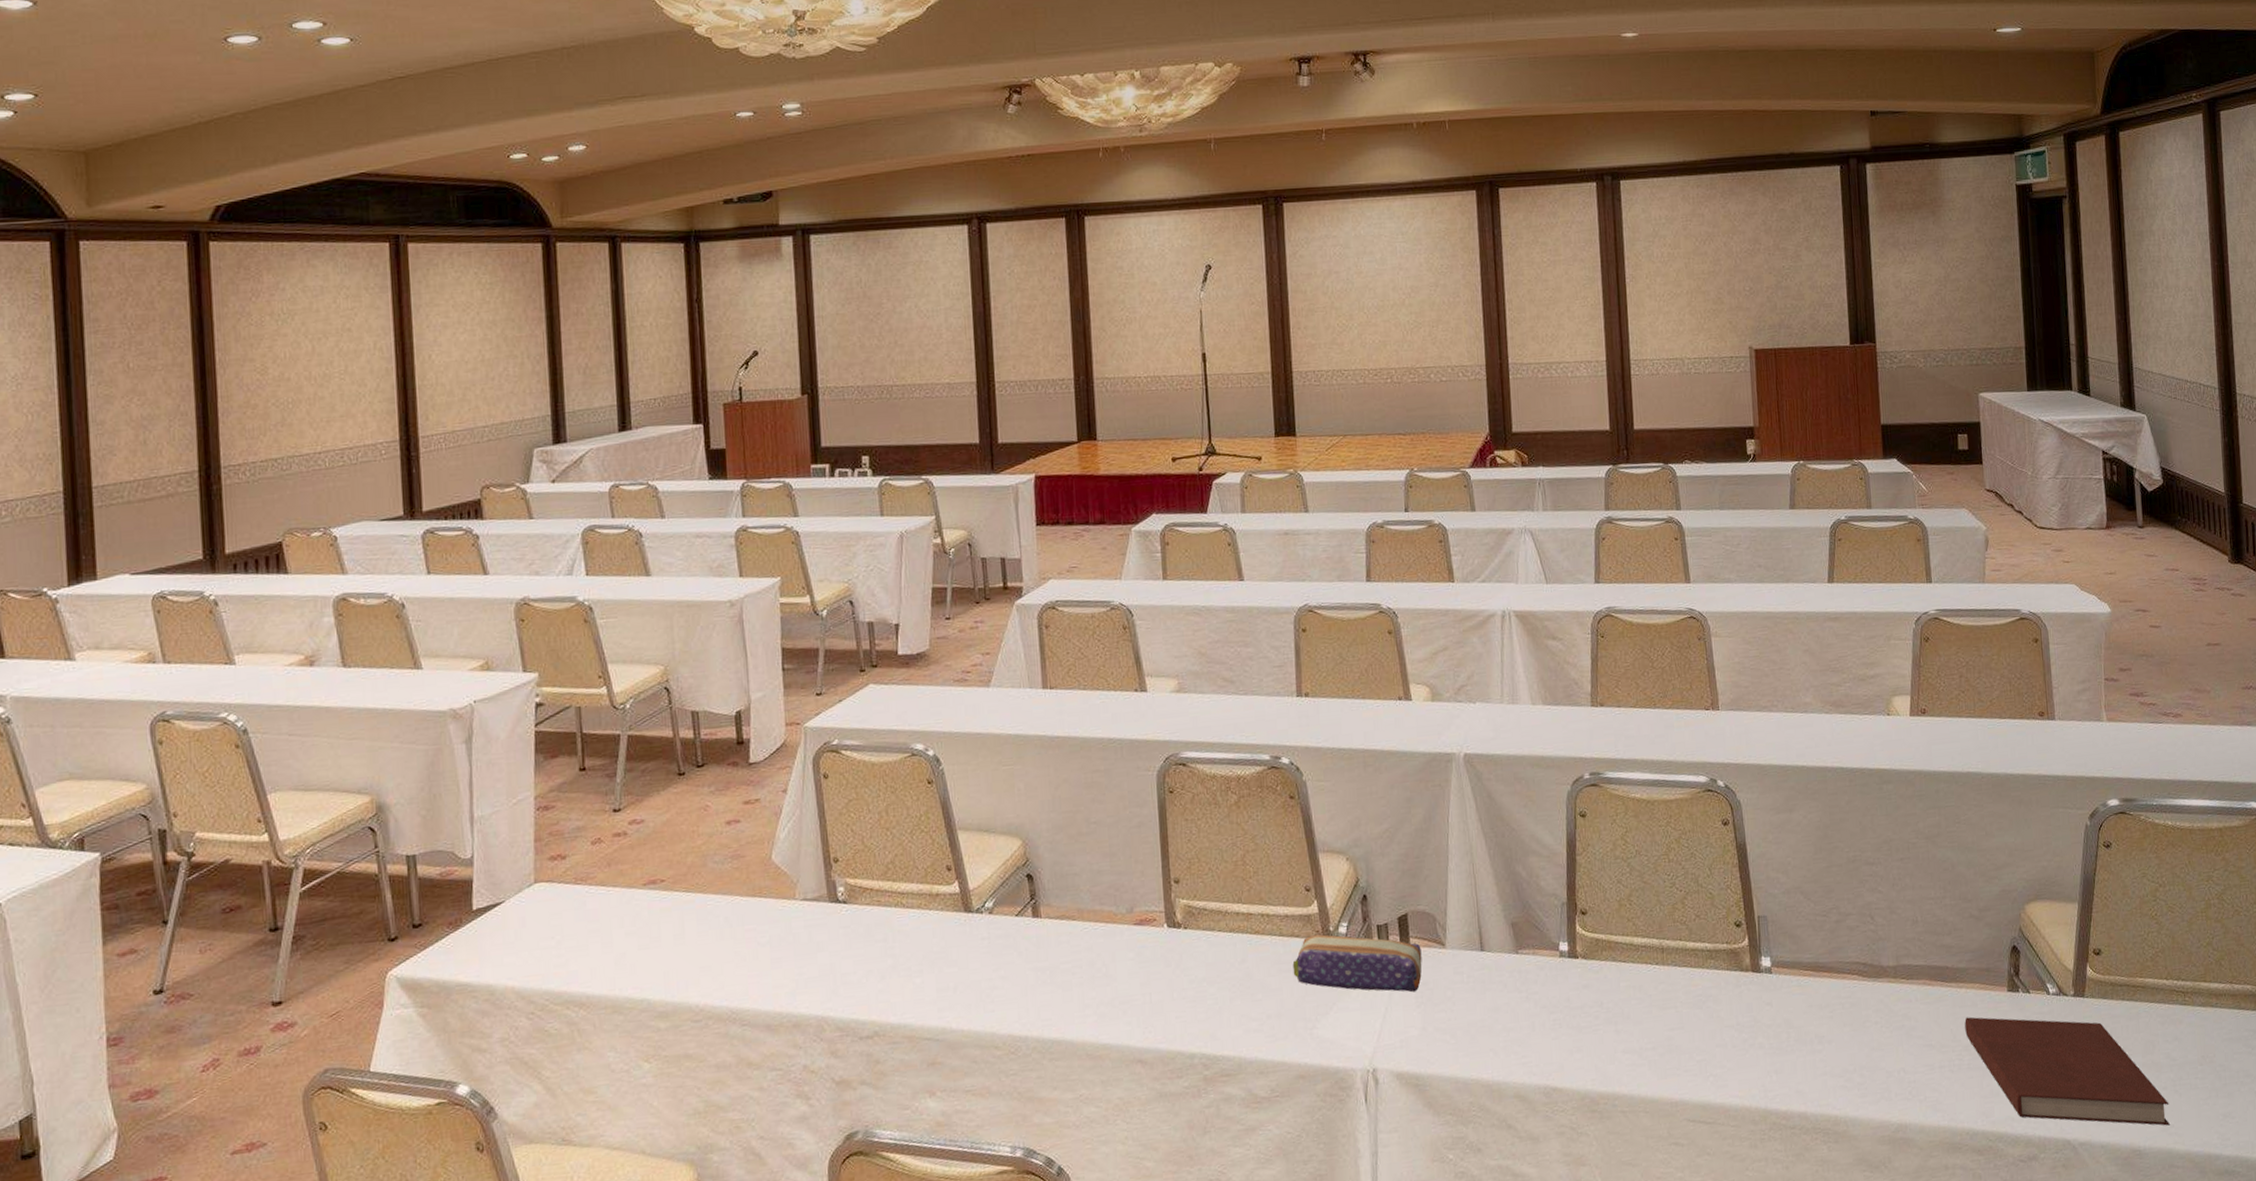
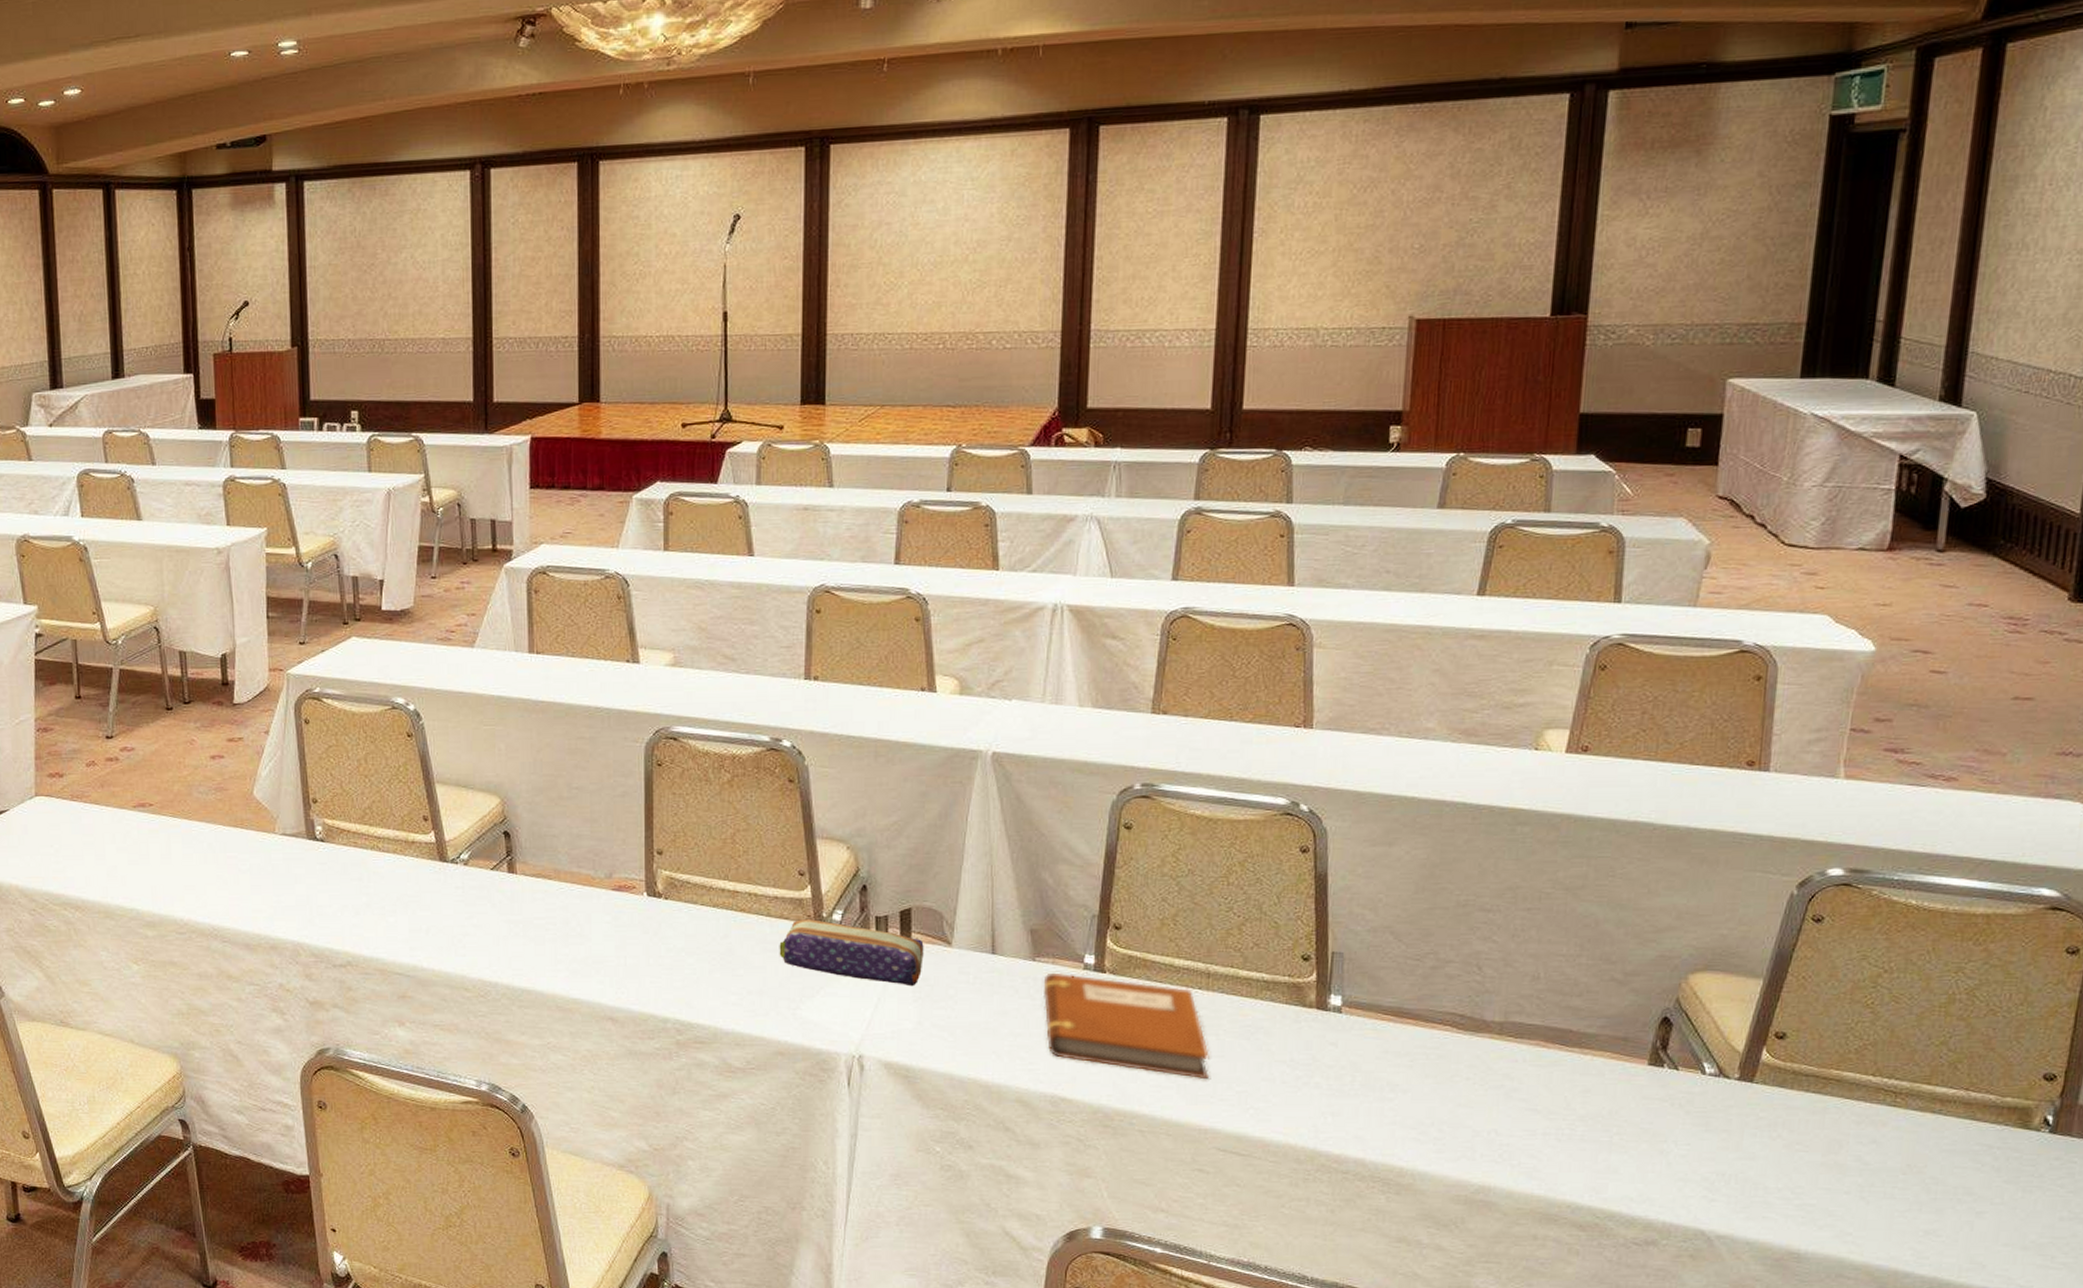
notebook: none [1526,962,1673,1053] -> present [1042,972,1210,1078]
notebook: present [1964,1016,2171,1126] -> none [1583,1086,1850,1233]

